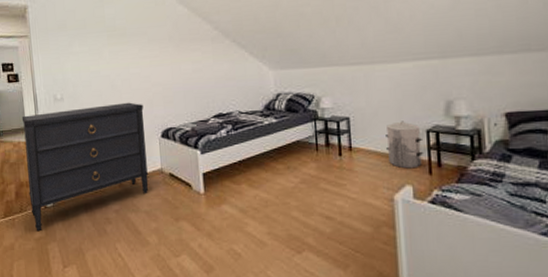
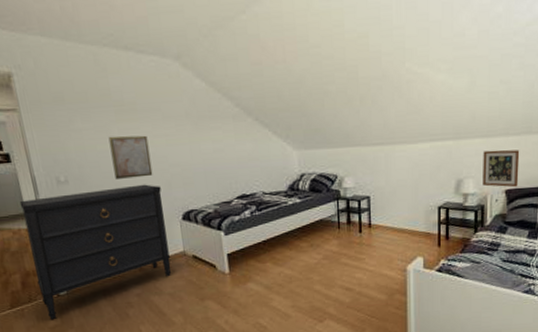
wall art: none [100,57,137,97] -> present [108,135,153,179]
waste bin: present [385,121,424,169] -> none [401,199,435,242]
picture frame: none [475,69,521,110] -> present [482,150,520,188]

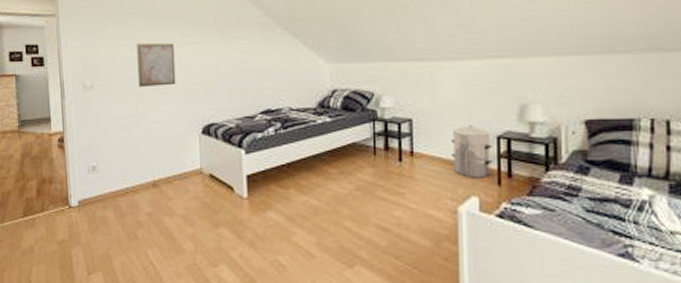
dresser: present [19,184,171,320] -> none [46,93,187,234]
waste bin: none [401,199,435,242] -> present [450,125,494,178]
picture frame: present [482,150,520,188] -> none [553,71,602,118]

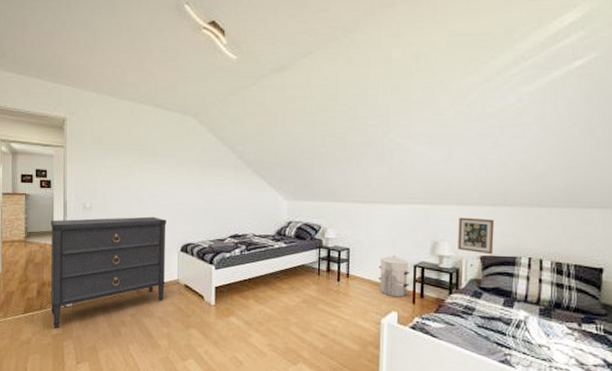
dresser: none [46,93,187,234] -> present [50,216,166,329]
wall art: present [136,42,176,87] -> none [130,174,162,211]
picture frame: none [553,71,602,118] -> present [458,217,495,255]

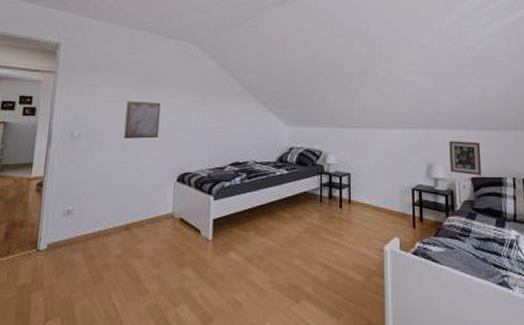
dresser: present [50,216,166,329] -> none [20,145,163,278]
wall art: none [130,174,162,211] -> present [124,100,161,139]
waste bin: present [378,255,411,298] -> none [378,179,410,222]

